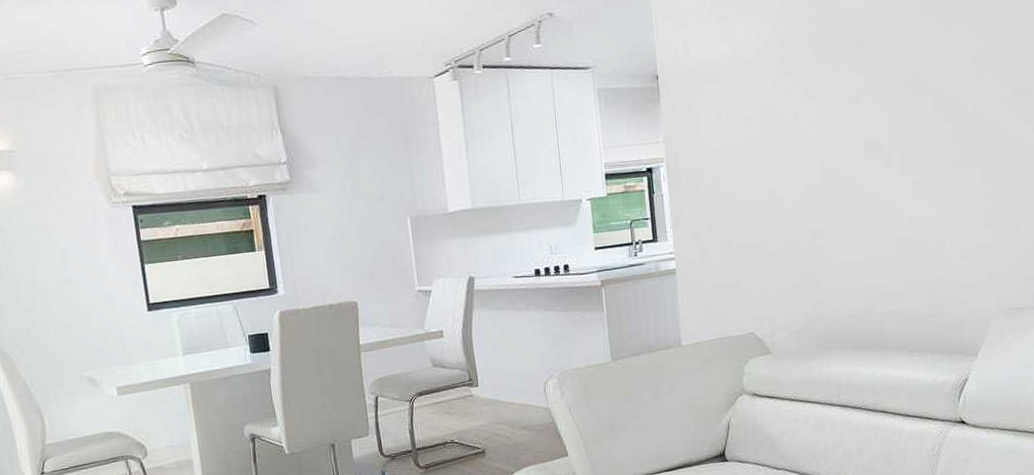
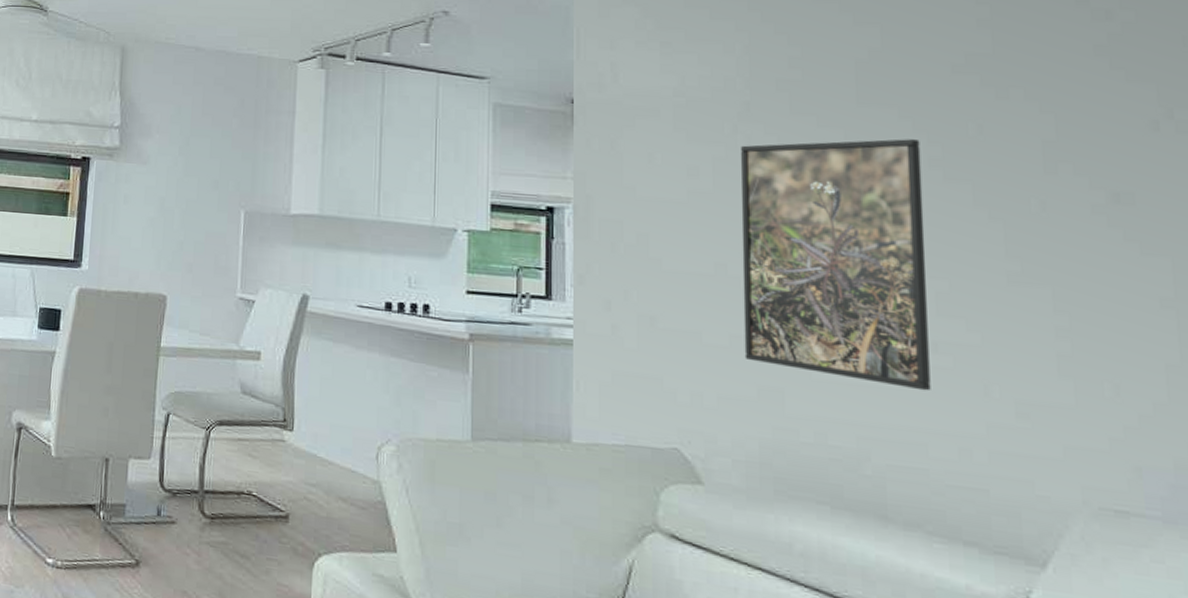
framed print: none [781,69,910,258] -> present [740,139,931,391]

